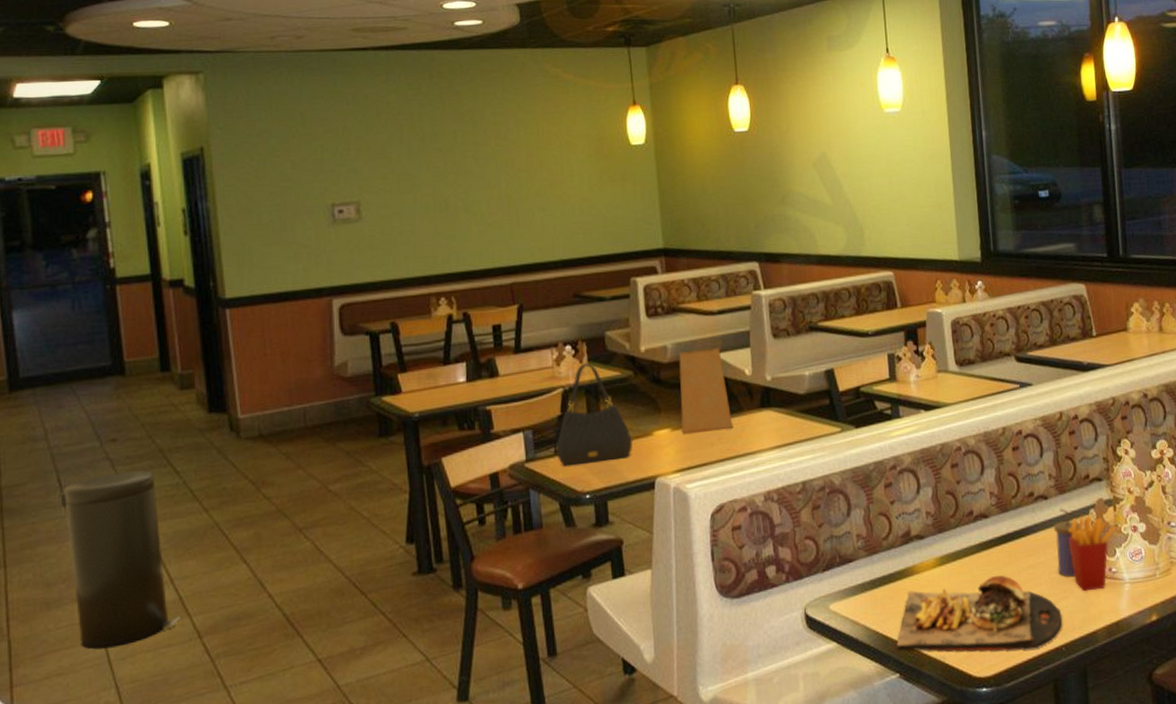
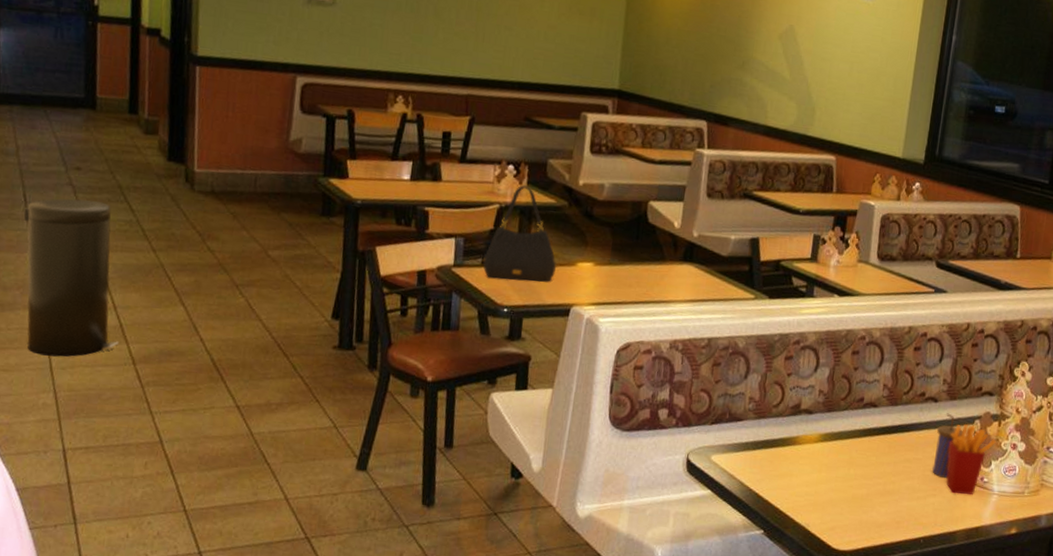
paper bag: present [678,347,733,435] -> none [604,192,655,276]
food tray: present [896,575,1063,651] -> none [765,458,927,535]

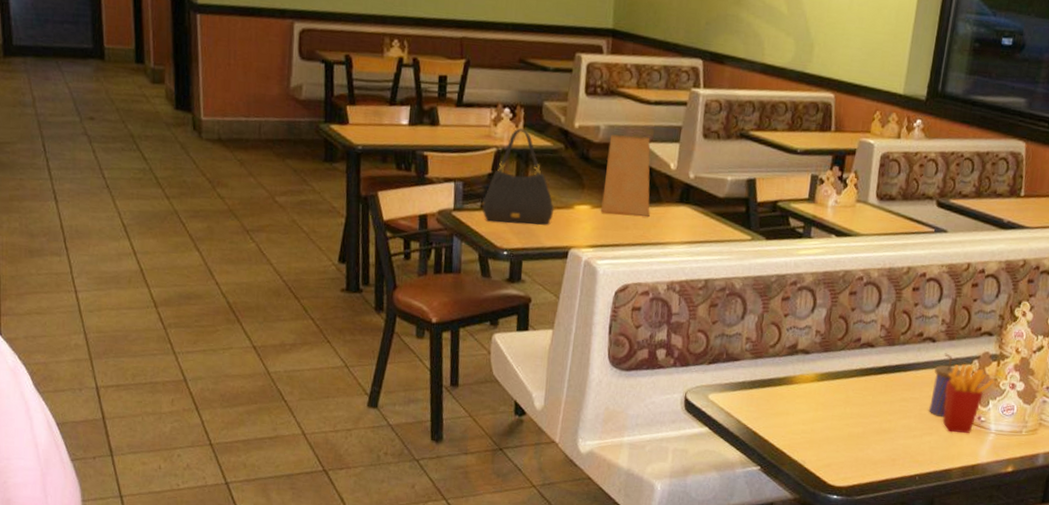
pedal bin: present [23,198,119,357] -> none [44,148,141,300]
paper bag: none [604,192,655,276] -> present [601,134,651,218]

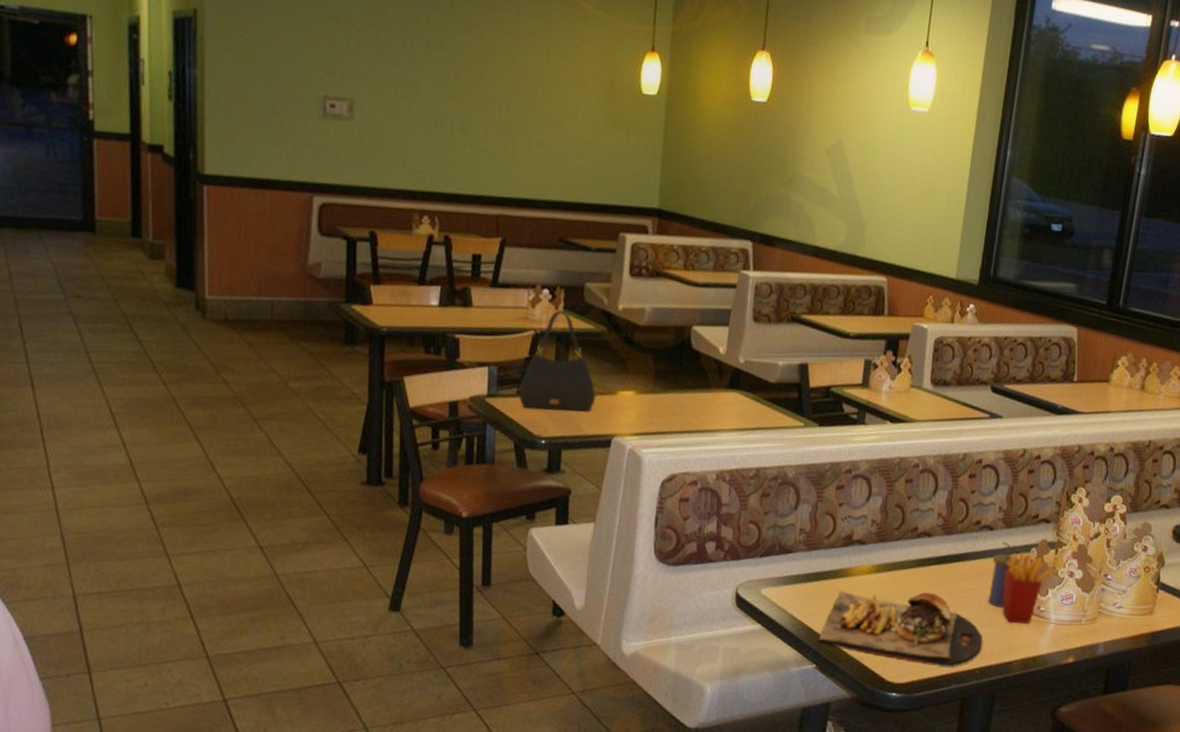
paper bag: present [601,134,651,218] -> none [646,317,698,404]
food tray: none [762,397,923,472] -> present [817,591,983,666]

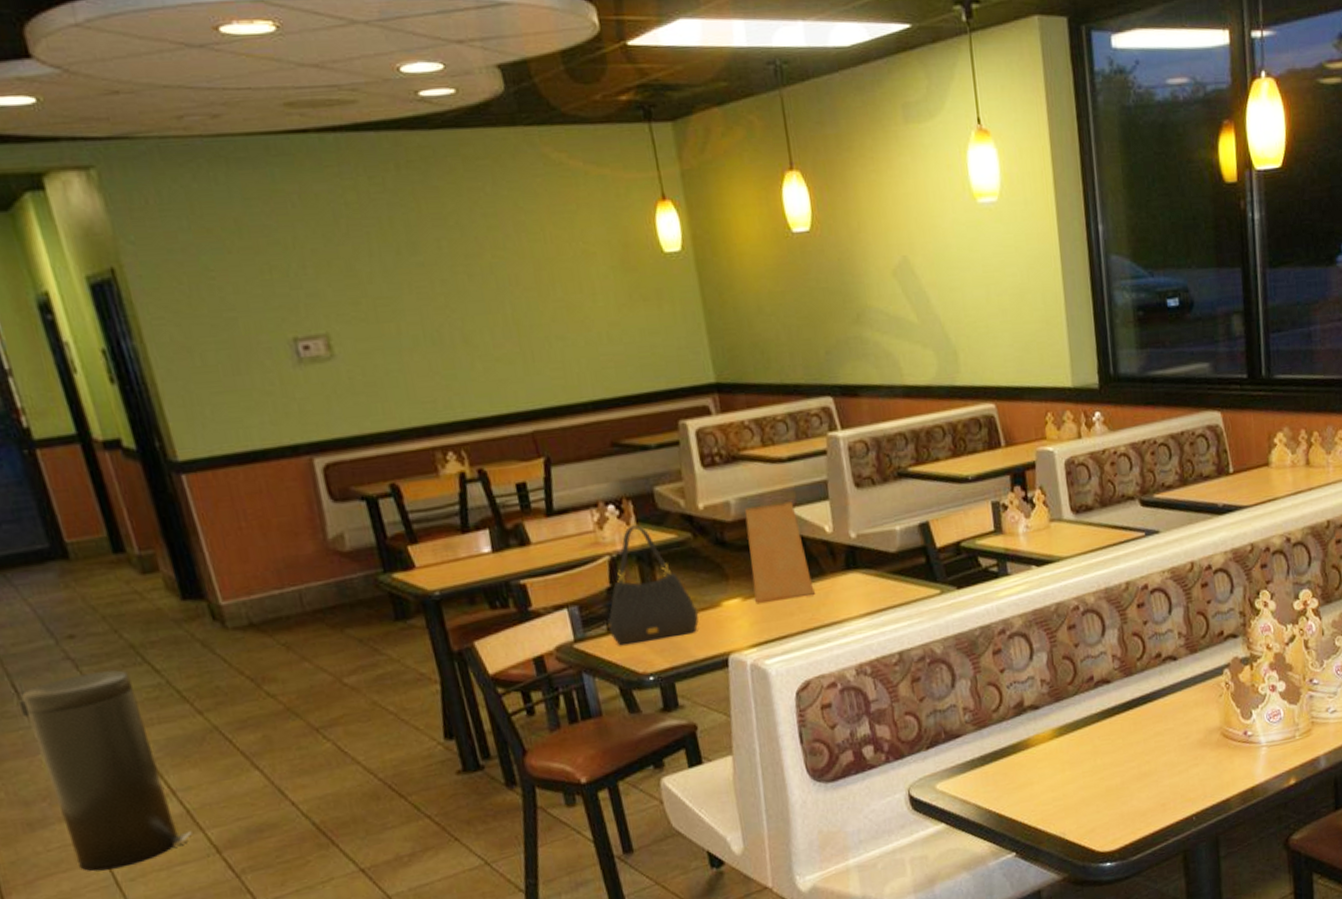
pedal bin: none [19,329,130,498] -> present [18,670,192,872]
paper bag: none [646,317,698,404] -> present [744,501,815,605]
food tray: present [817,591,983,666] -> none [1011,744,1193,828]
beverage cup: present [988,541,1019,607] -> none [1184,669,1213,743]
french fries: present [1002,552,1053,624] -> none [1199,675,1252,757]

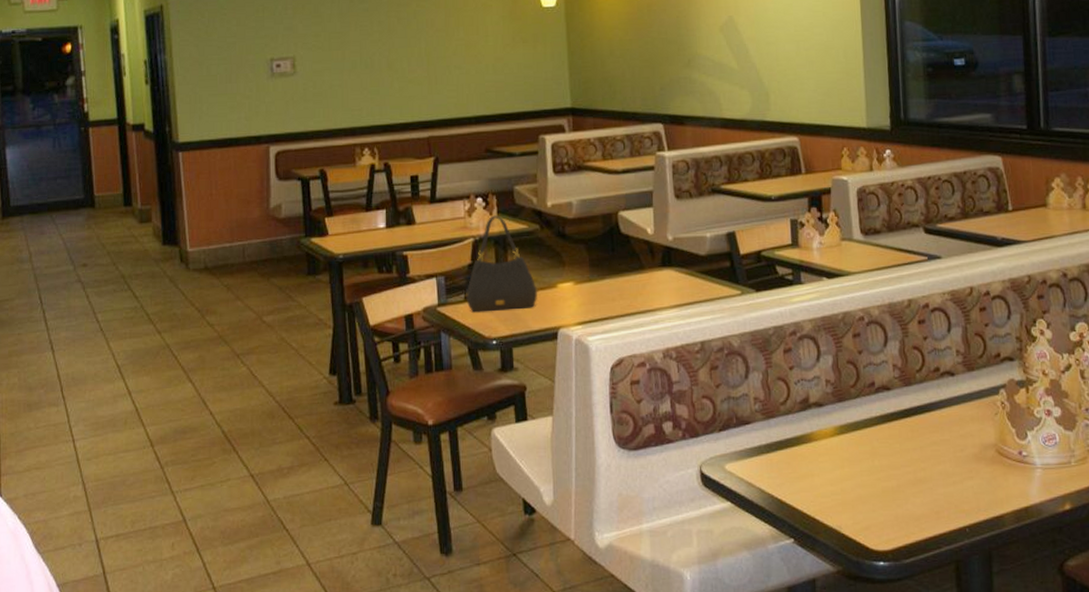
pedal bin: present [18,670,192,872] -> none [41,293,136,449]
paper bag: present [744,501,815,605] -> none [583,206,634,289]

